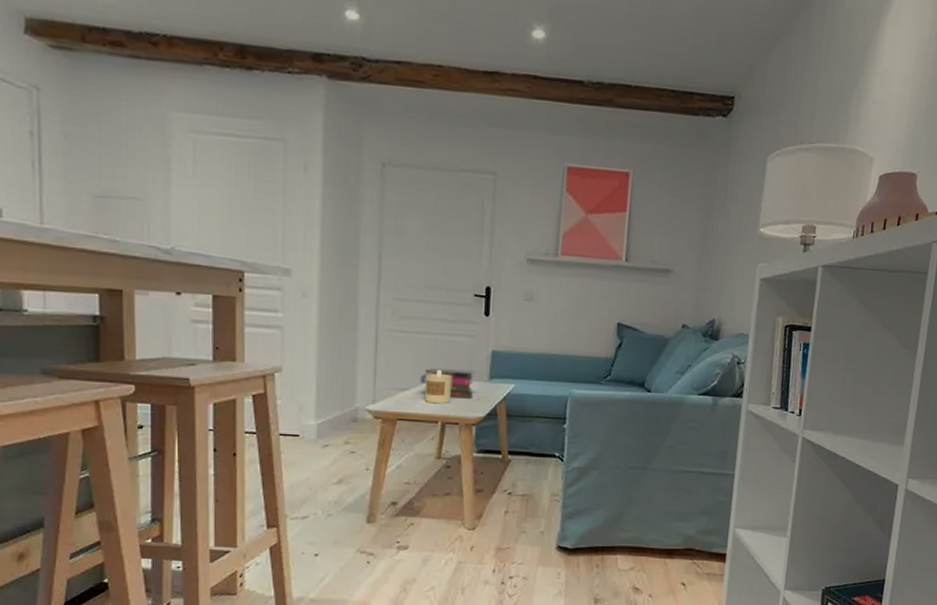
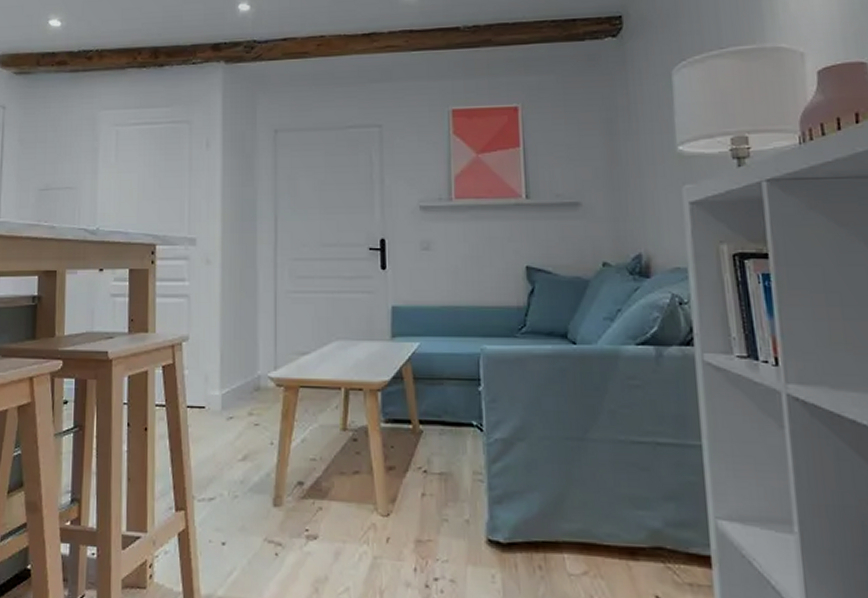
books: present [420,367,478,399] -> none [320,328,379,361]
candle: present [424,370,453,404] -> none [325,331,354,368]

